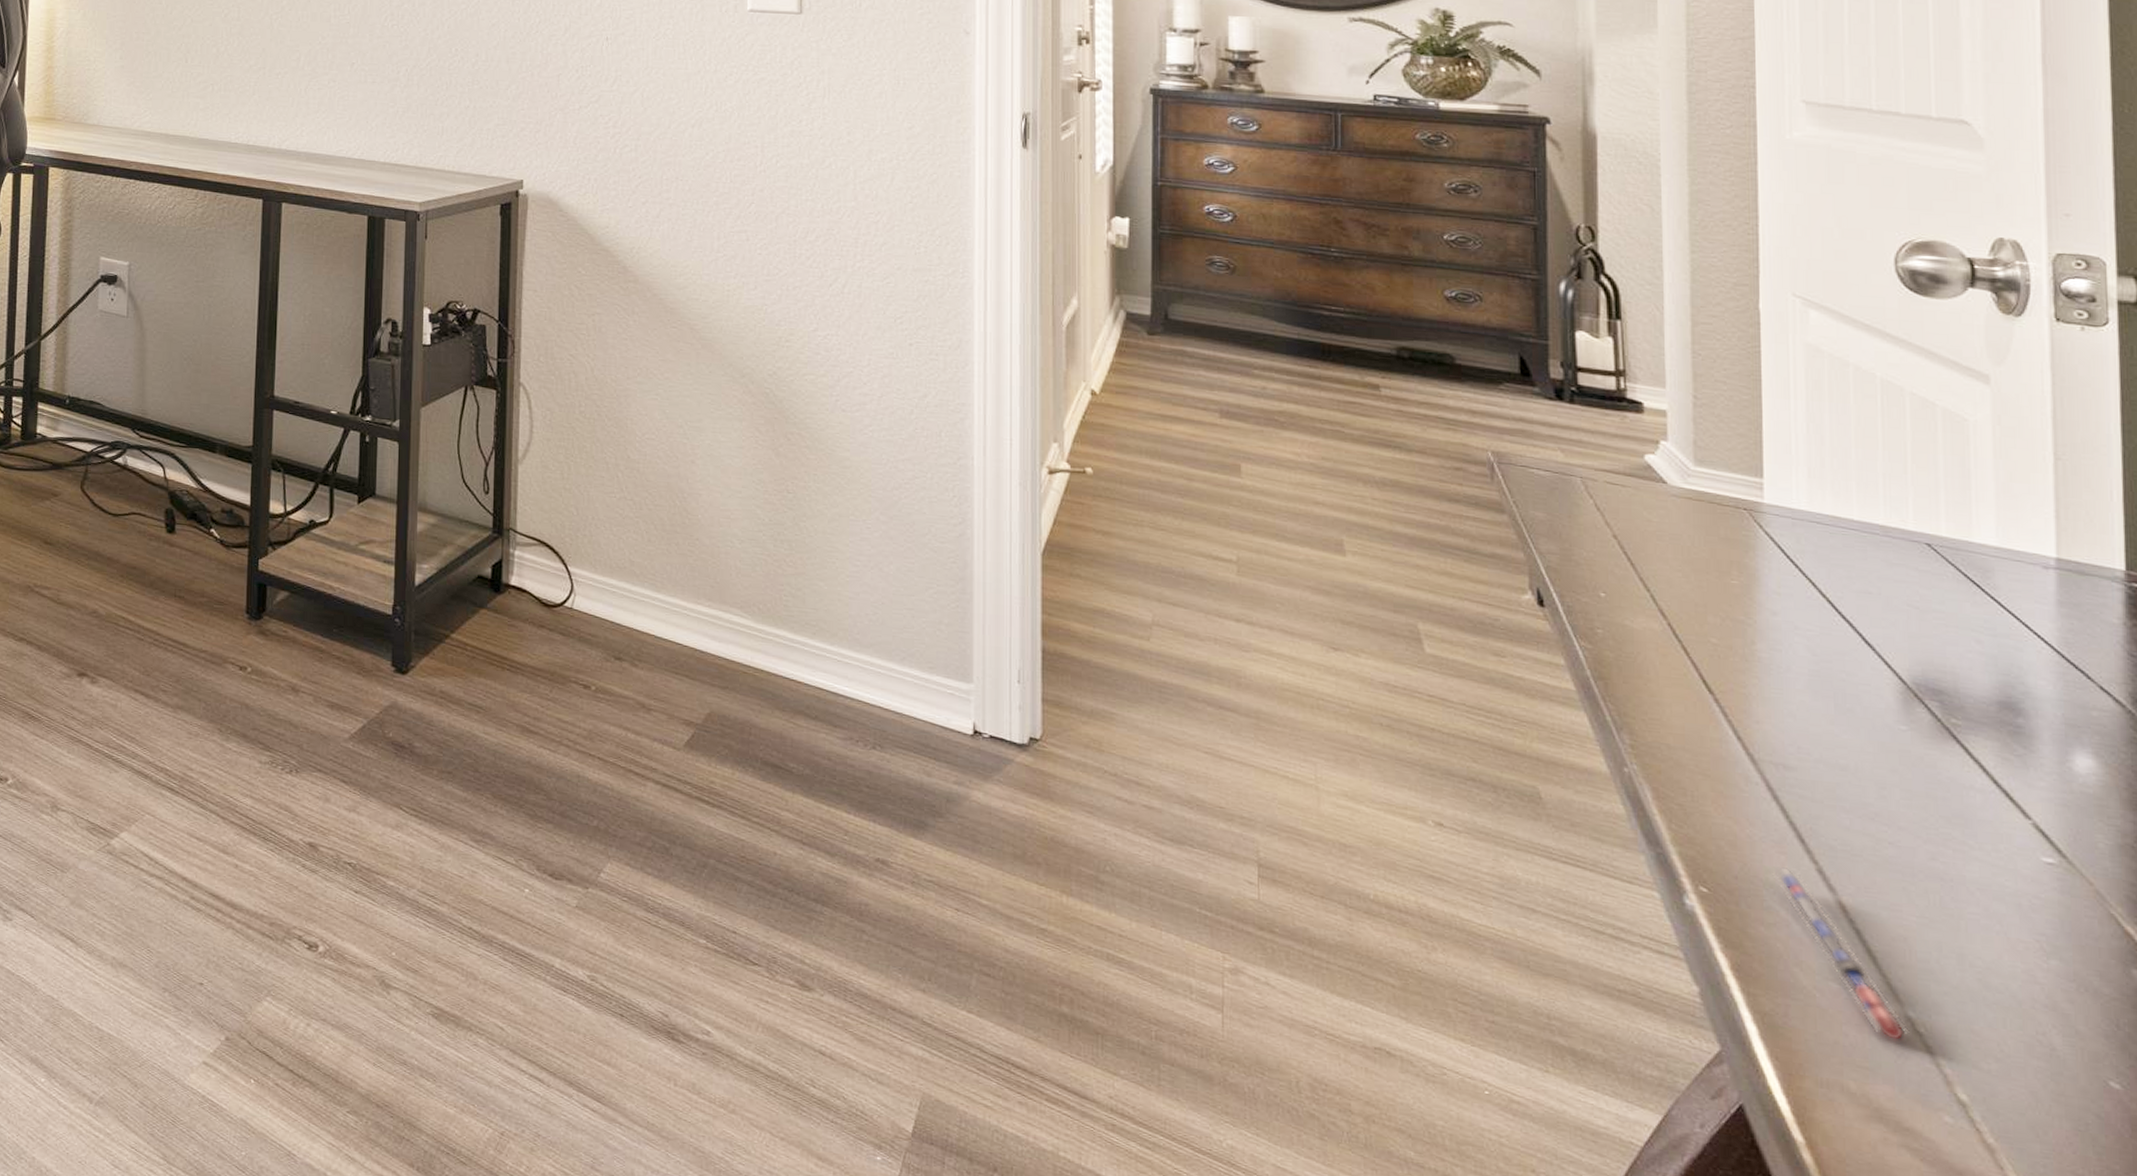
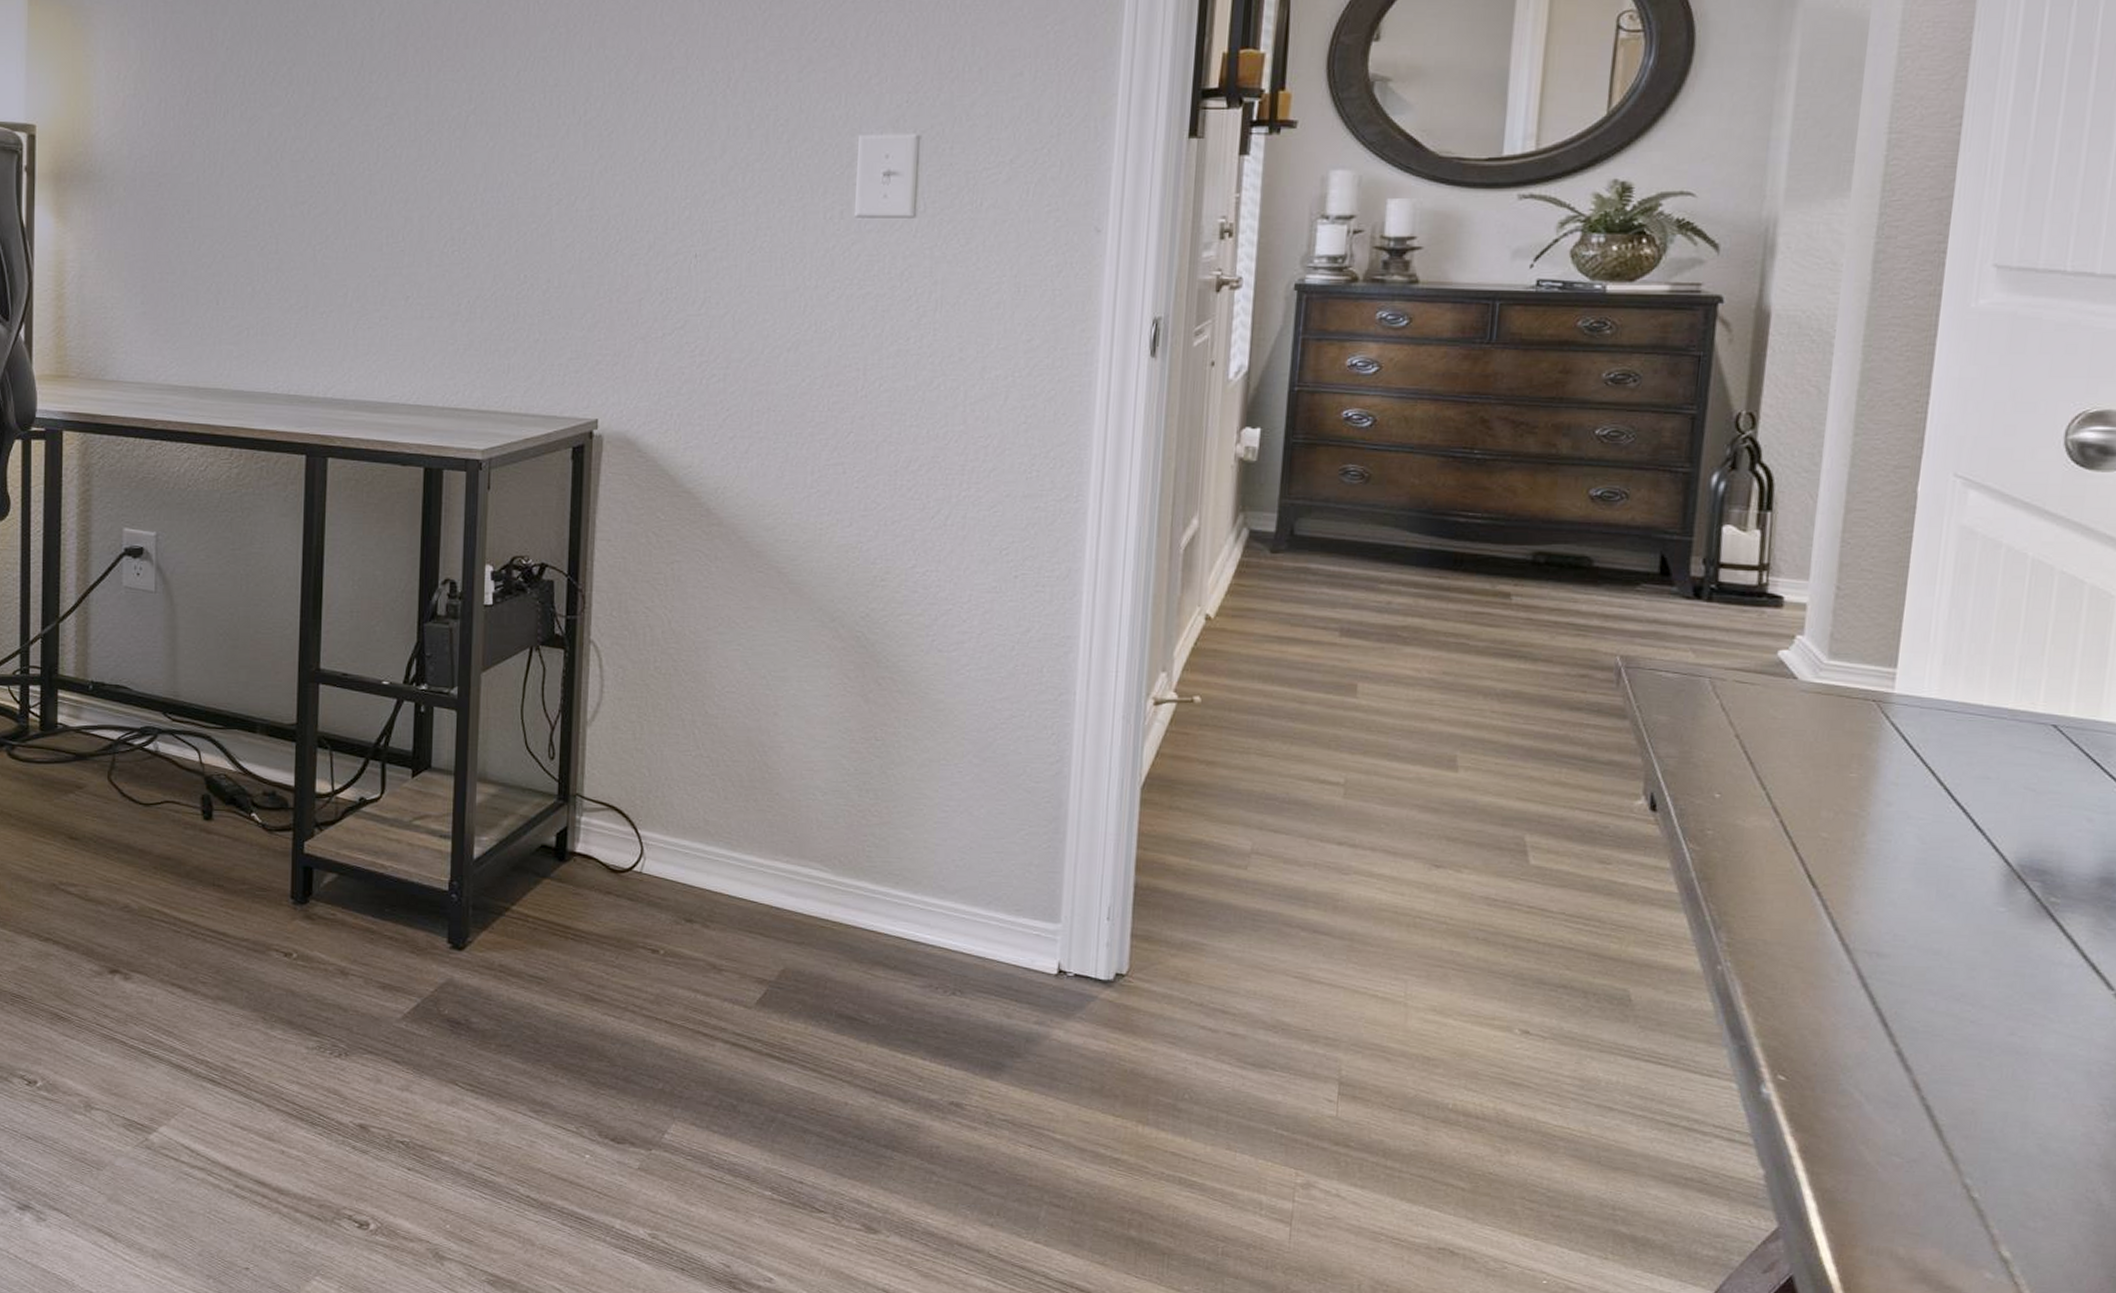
pen: present [1772,867,1908,1041] -> none [1851,1051,1963,1208]

